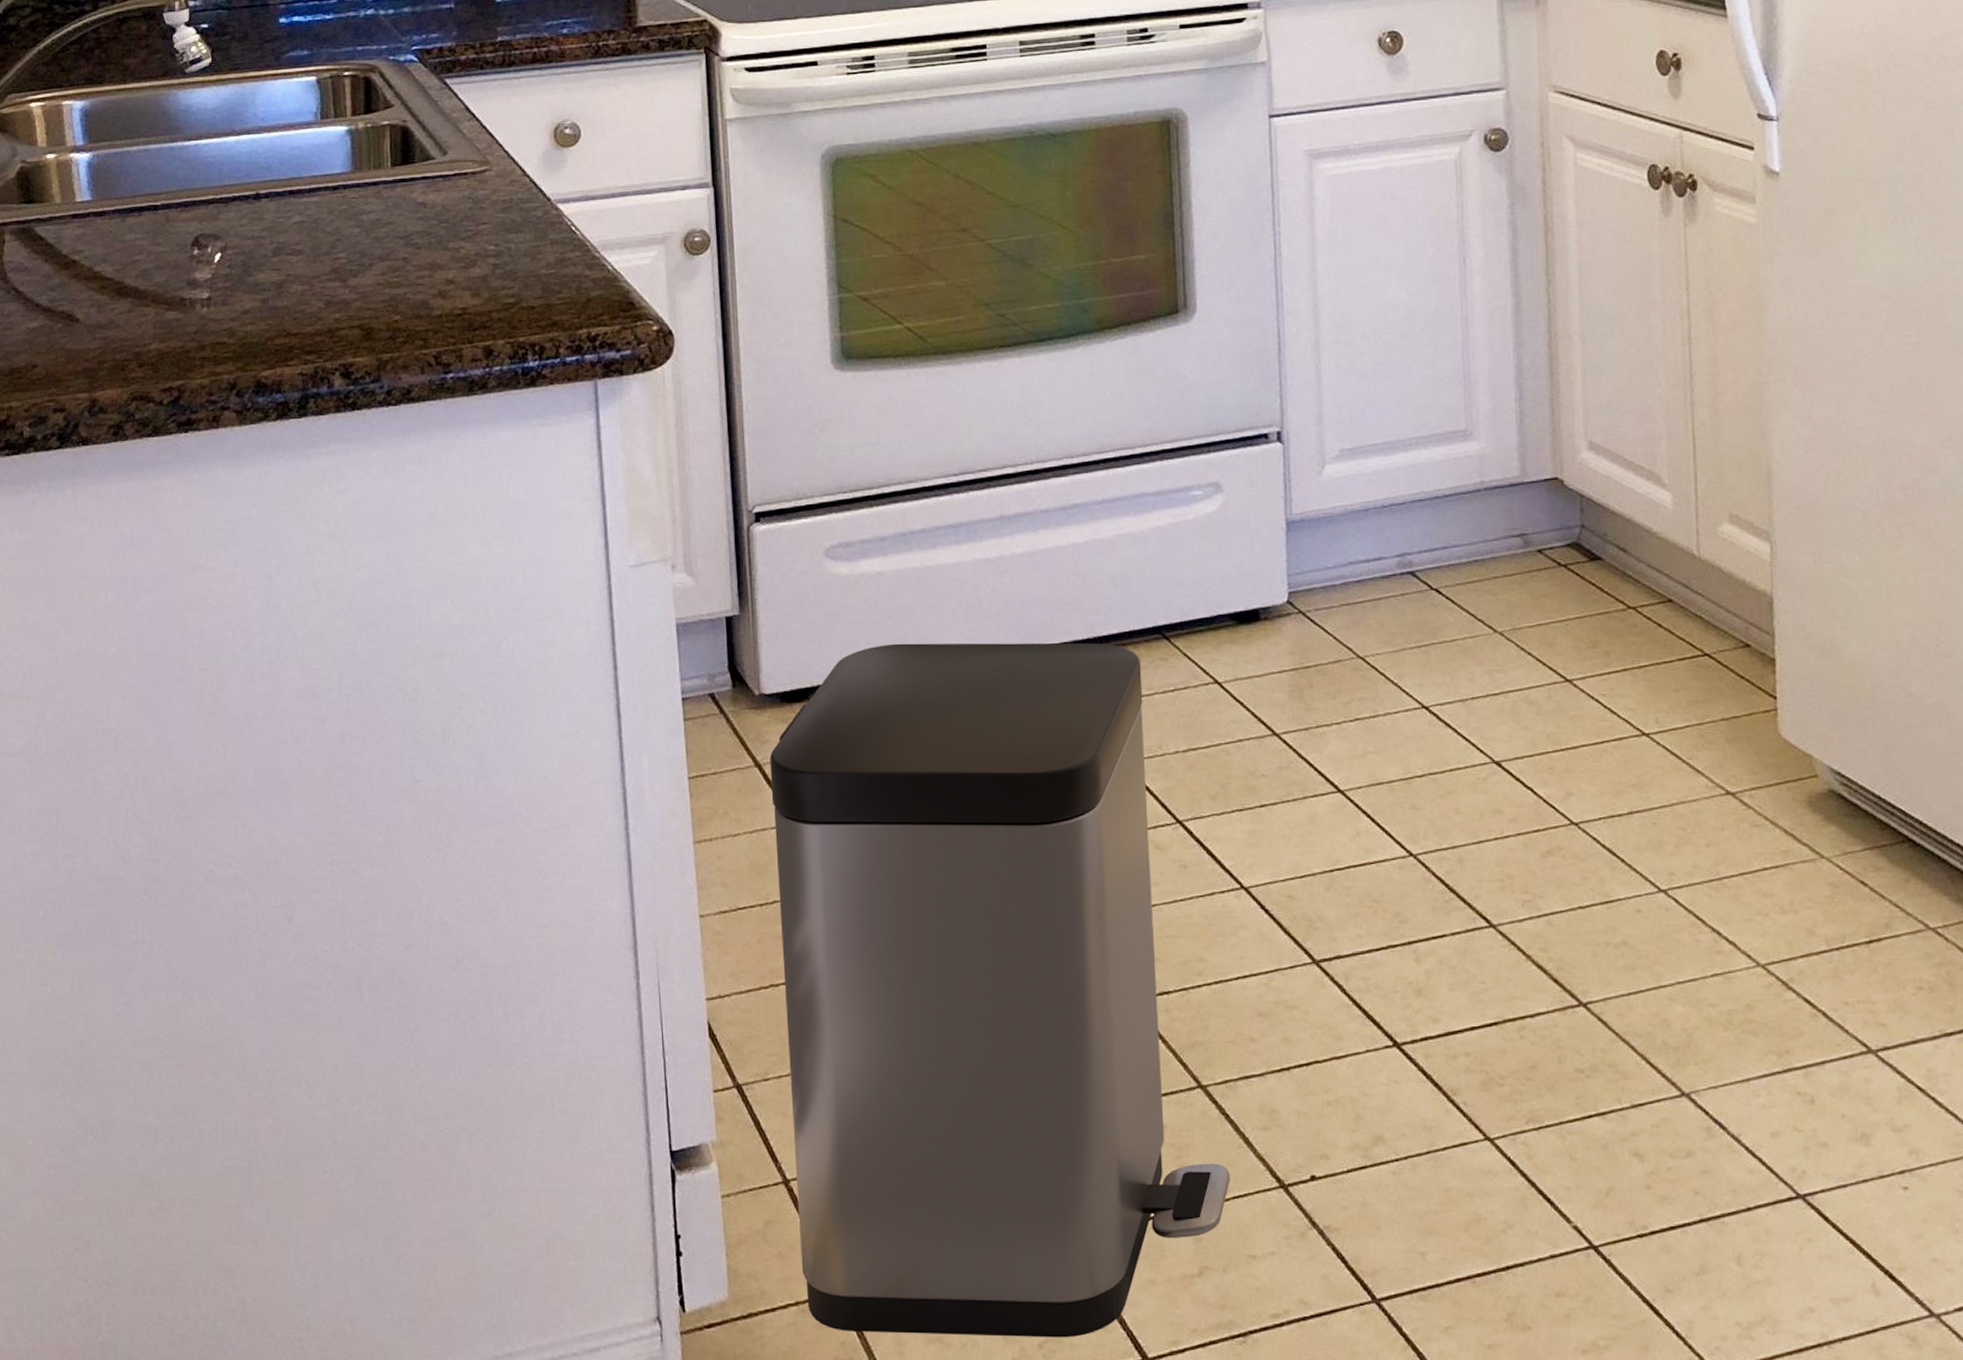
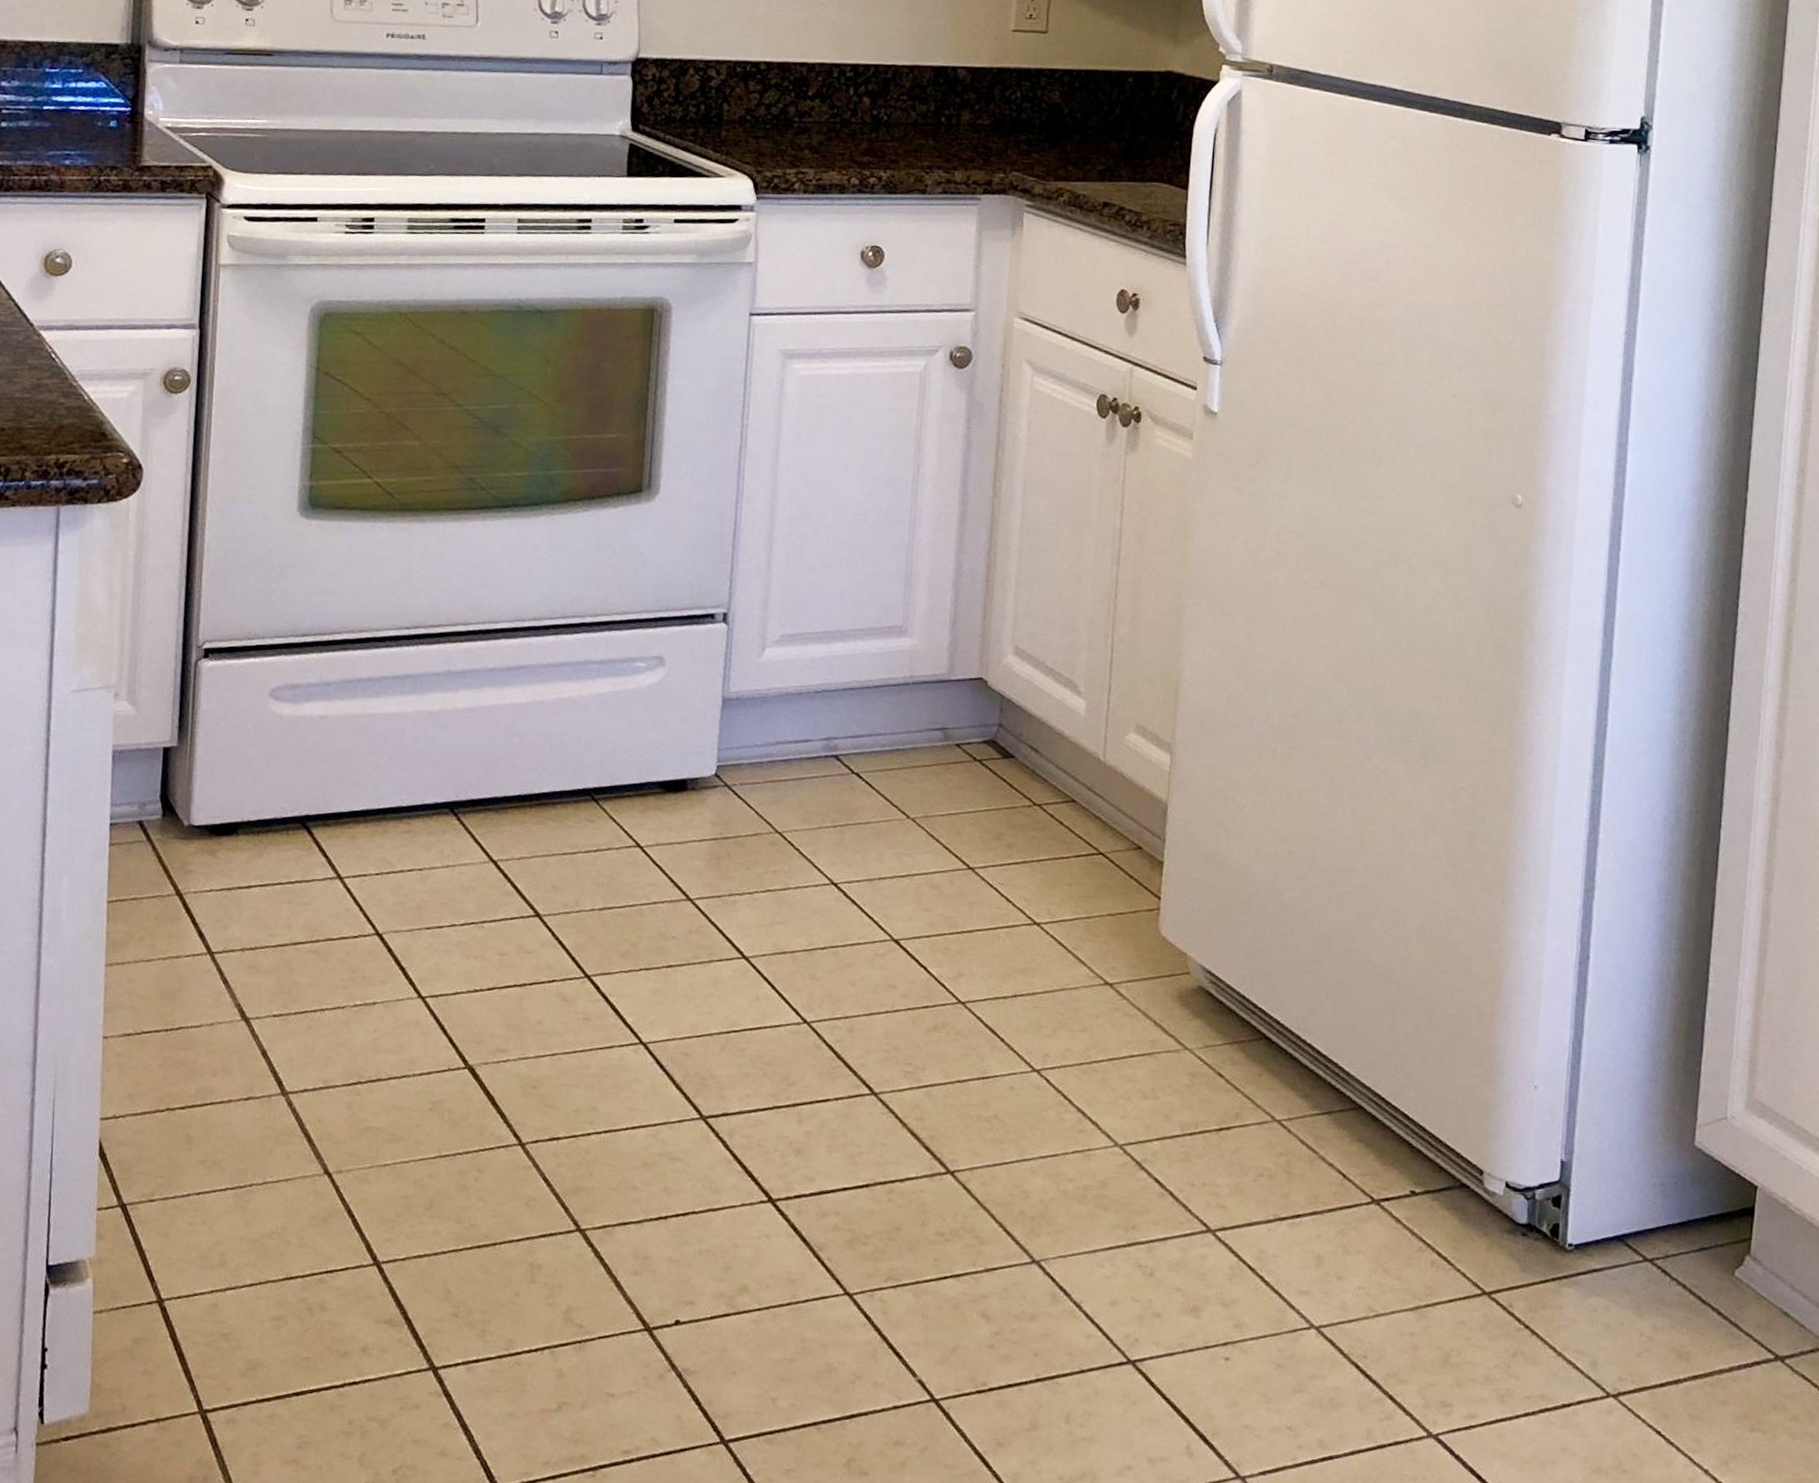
pedal bin: present [770,642,1230,1338] -> none [166,786,598,1465]

